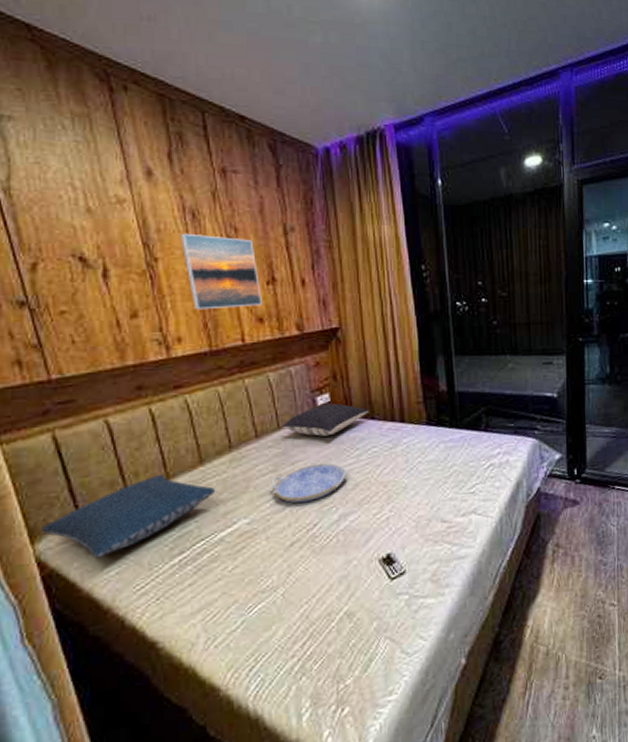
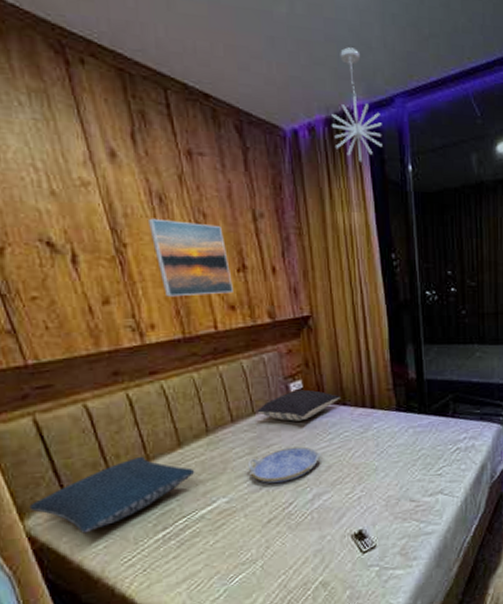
pendant light: none [363,72,413,178] -> present [332,47,383,163]

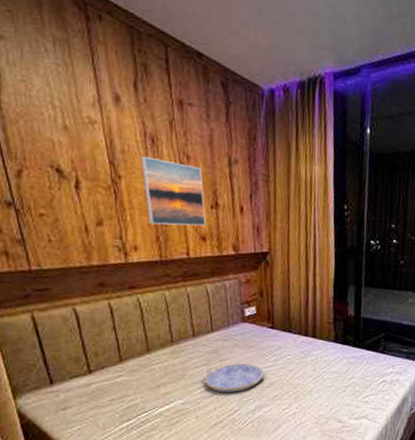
pillow: present [29,456,195,534] -> none [21,356,159,416]
pillow: present [257,389,340,421] -> none [215,315,287,342]
pendant light: present [332,47,383,163] -> none [304,21,348,123]

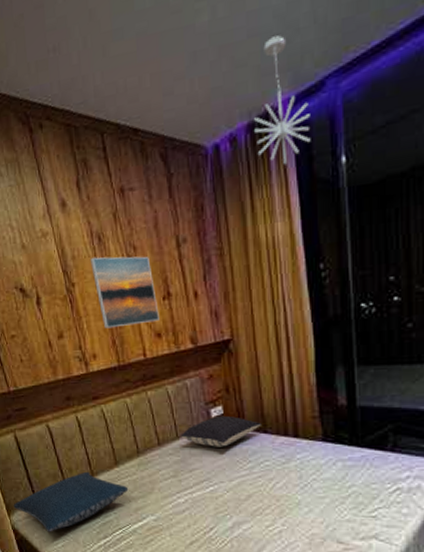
pillow: none [21,356,159,416] -> present [13,471,129,532]
serving tray: present [202,363,265,393] -> none [172,473,241,508]
pillow: none [215,315,287,342] -> present [180,415,261,447]
pendant light: none [304,21,348,123] -> present [254,35,311,165]

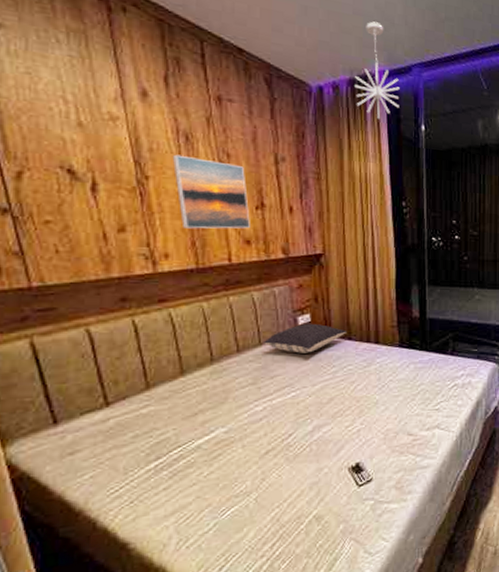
pillow: present [13,471,129,532] -> none [13,383,196,462]

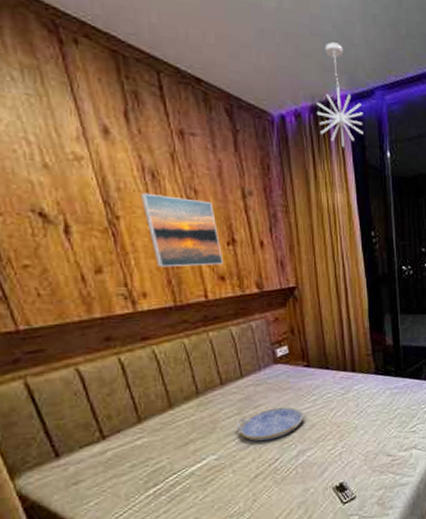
serving tray: none [249,378,324,415] -> present [236,407,305,441]
pillow: present [264,323,346,353] -> none [245,354,323,384]

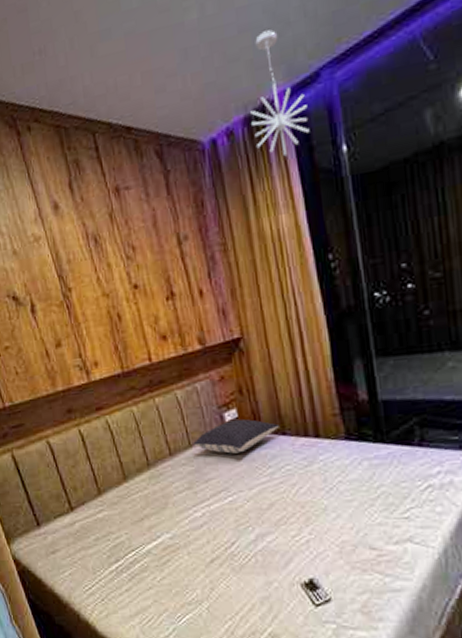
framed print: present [140,193,223,267] -> none [86,256,164,334]
serving tray: present [236,407,305,441] -> none [187,481,262,521]
pillow: none [245,354,323,384] -> present [193,418,279,454]

